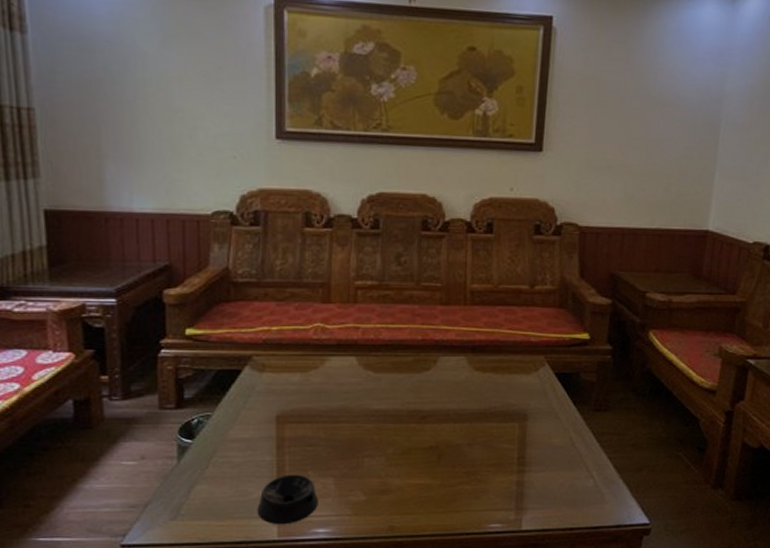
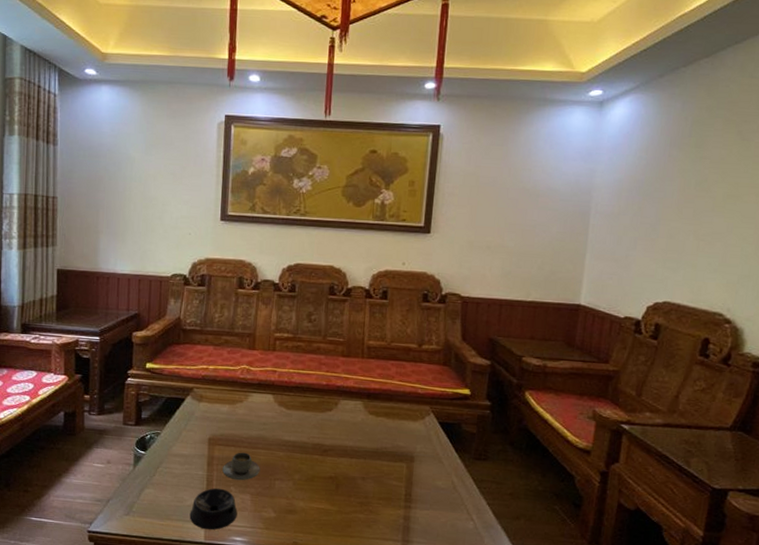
teacup: none [297,429,345,463] -> present [222,452,260,481]

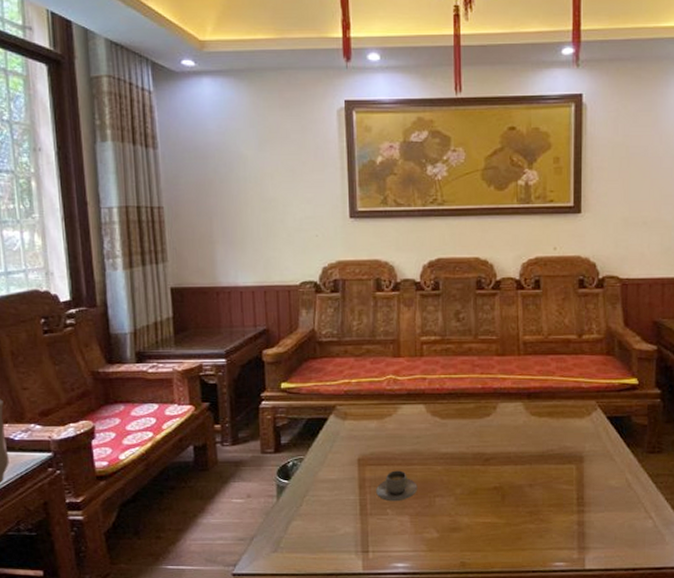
ashtray: present [189,488,238,530] -> none [344,512,397,559]

